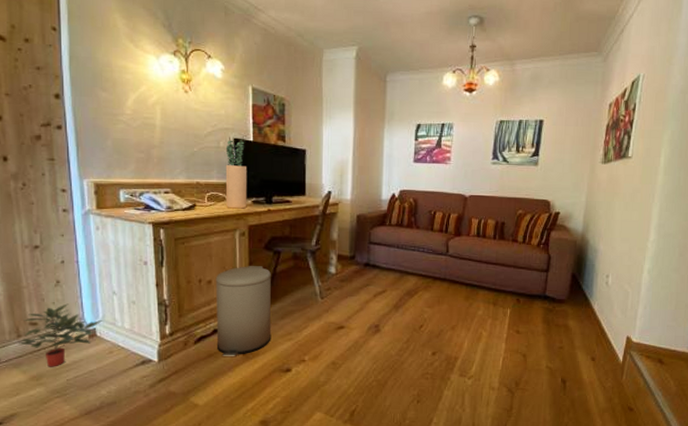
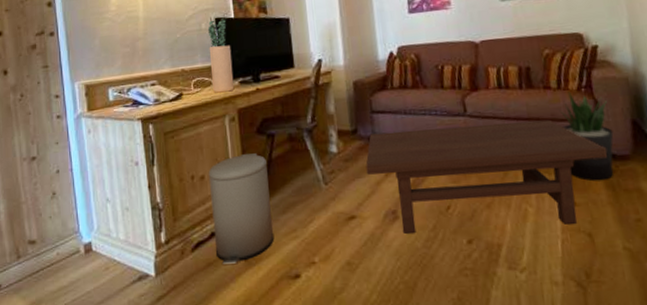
potted plant: present [19,303,104,367] -> none [19,216,99,291]
coffee table: none [358,261,550,346] -> present [366,119,608,234]
planter: none [519,246,557,317] -> present [559,91,614,181]

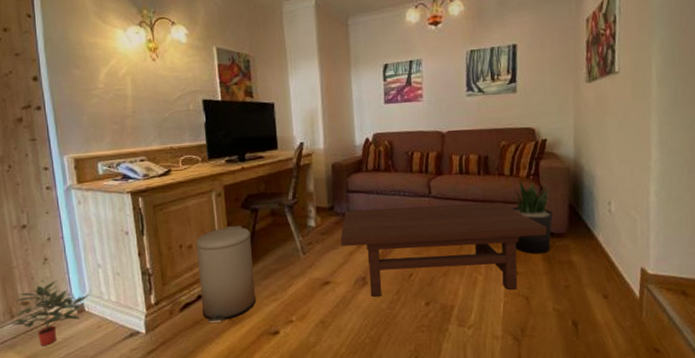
potted plant: none [19,216,99,291] -> present [13,280,91,346]
vase: present [208,13,235,93] -> none [196,96,221,170]

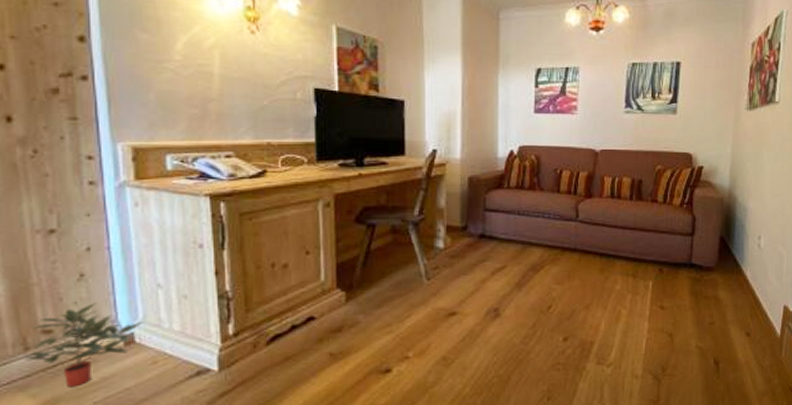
pedal bin: present [195,226,256,324] -> none [293,243,366,360]
coffee table: present [340,202,547,297] -> none [472,230,696,331]
planter: present [510,178,553,254] -> none [661,206,704,288]

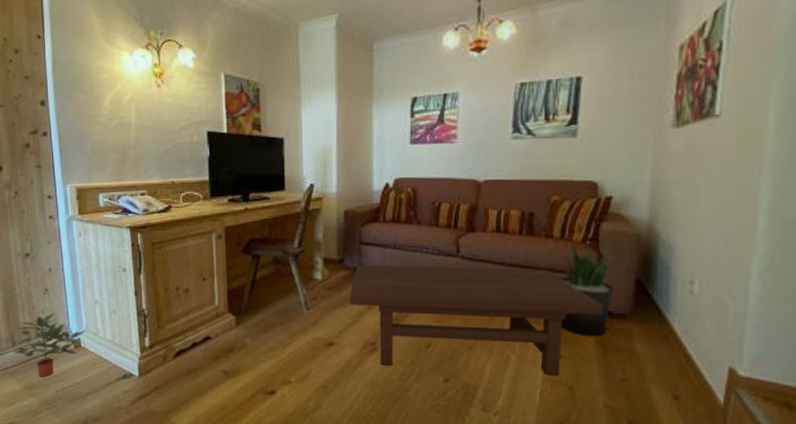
coffee table: none [472,230,696,331] -> present [349,265,604,376]
planter: none [661,206,704,288] -> present [558,243,614,337]

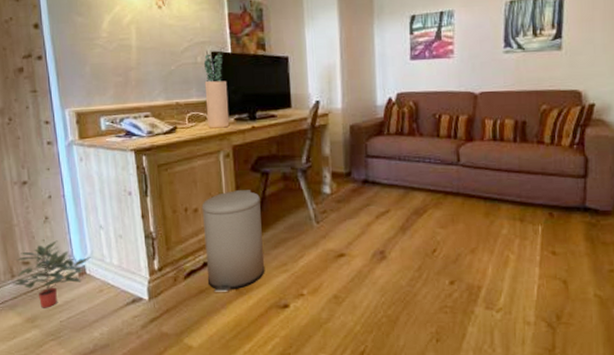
pedal bin: none [193,272,253,375] -> present [201,190,265,293]
vase: none [199,127,223,209] -> present [204,48,230,129]
coffee table: present [349,265,604,376] -> none [357,173,591,272]
planter: present [558,243,614,337] -> none [549,147,599,233]

